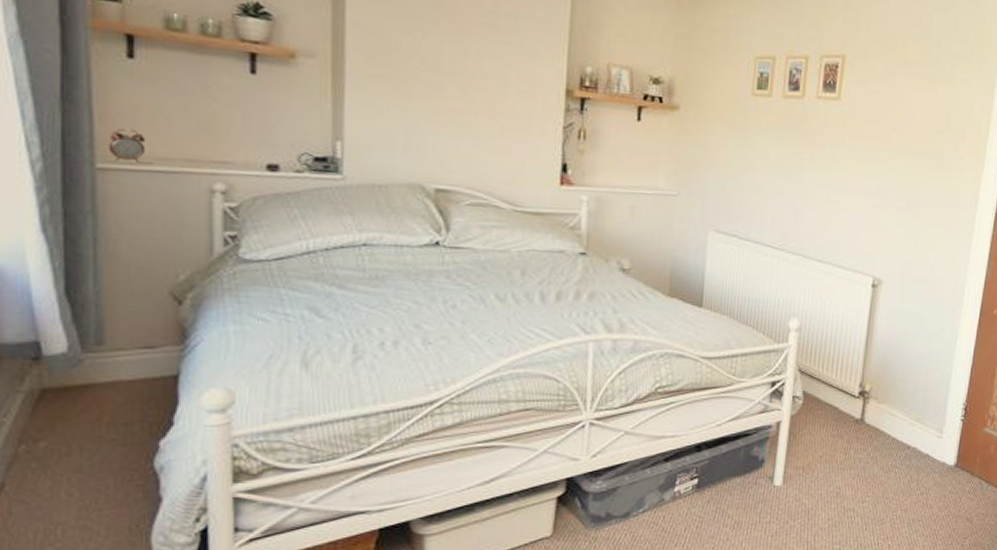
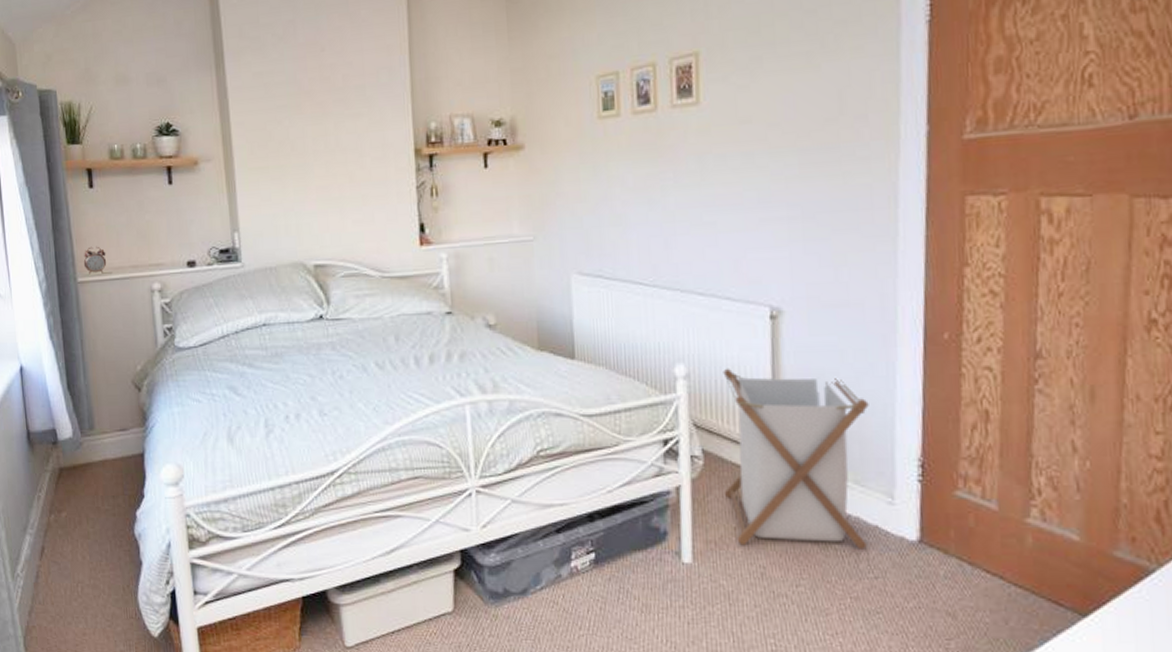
laundry basket: none [815,324,935,472] -> present [723,368,869,550]

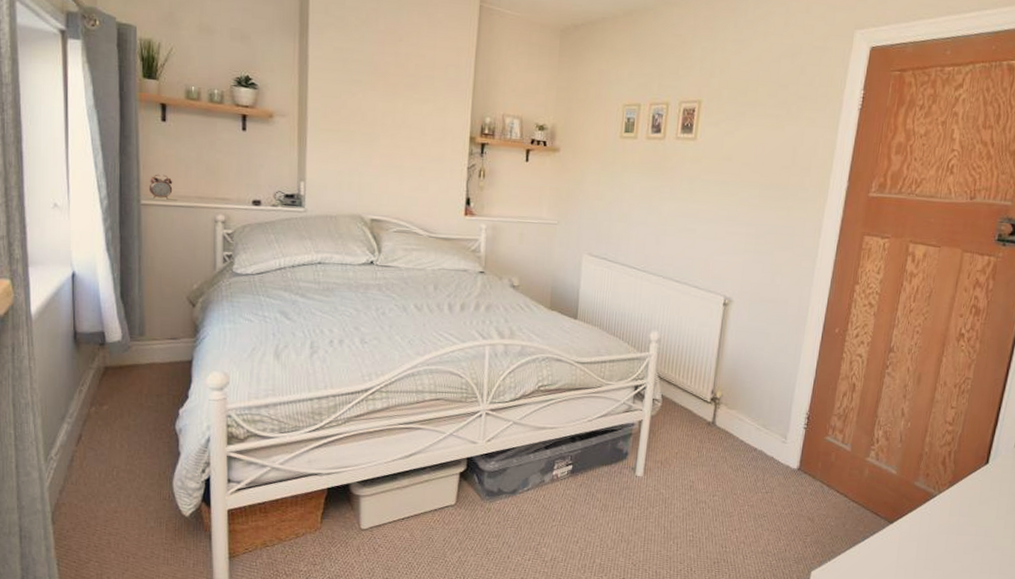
laundry basket: present [723,368,869,550] -> none [672,337,781,473]

